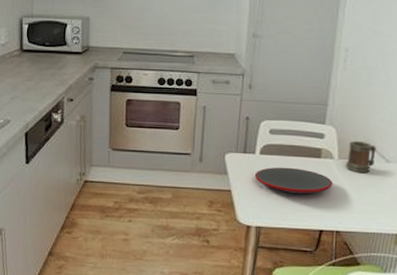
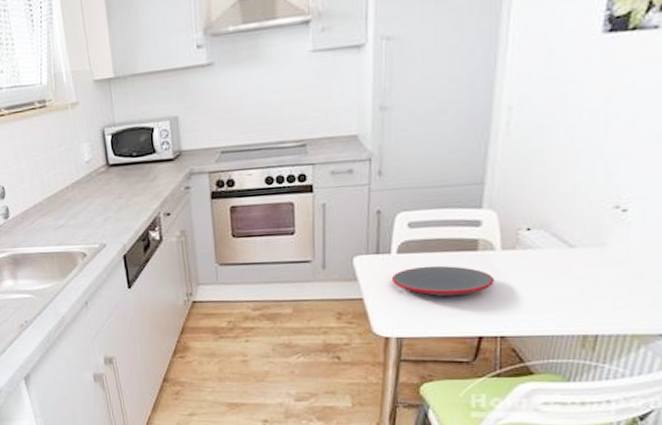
mug: present [346,140,376,174] -> none [512,224,554,265]

